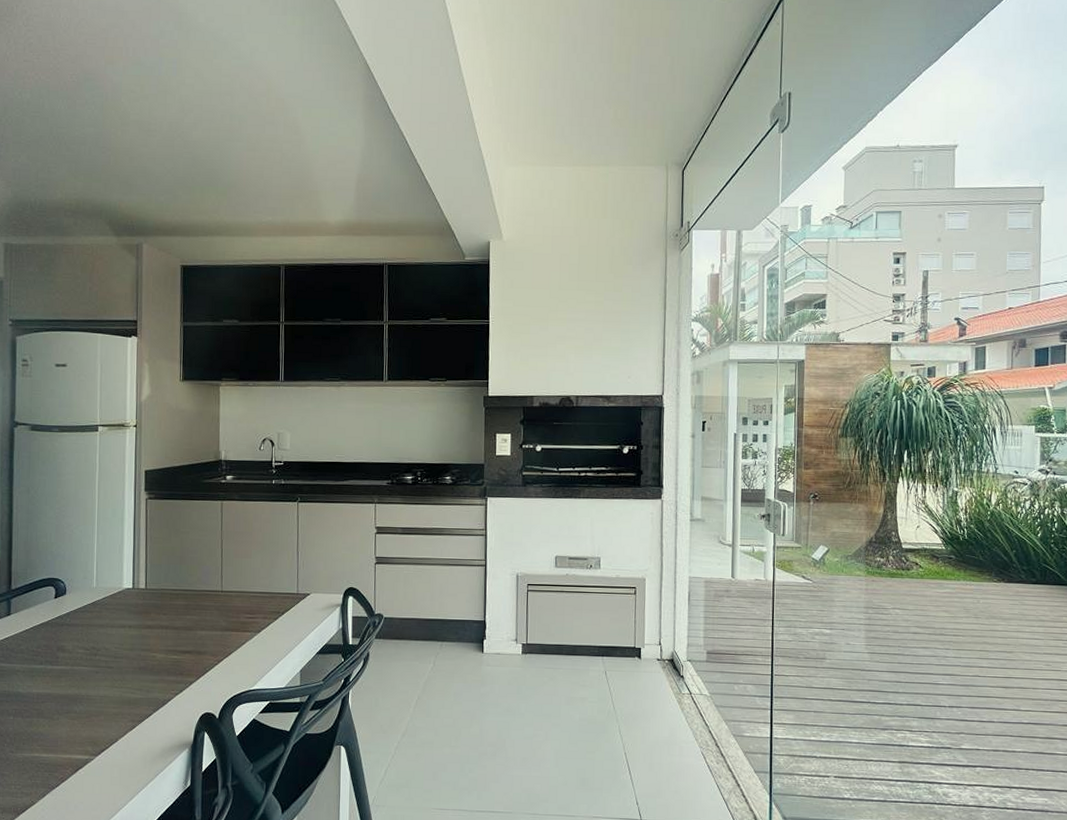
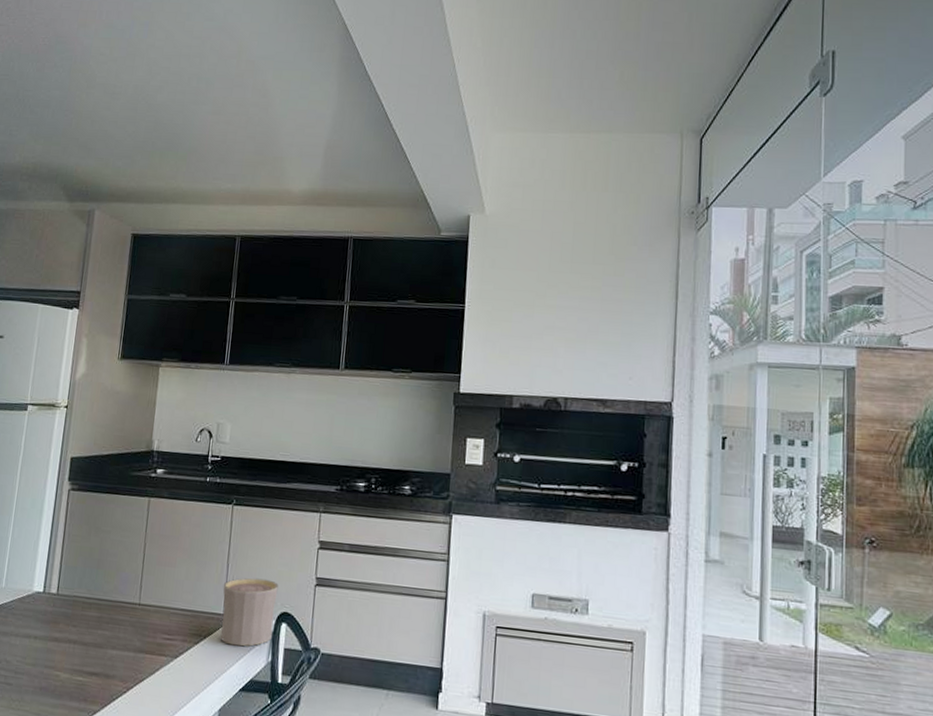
cup: none [295,561,343,618] -> present [221,577,279,647]

